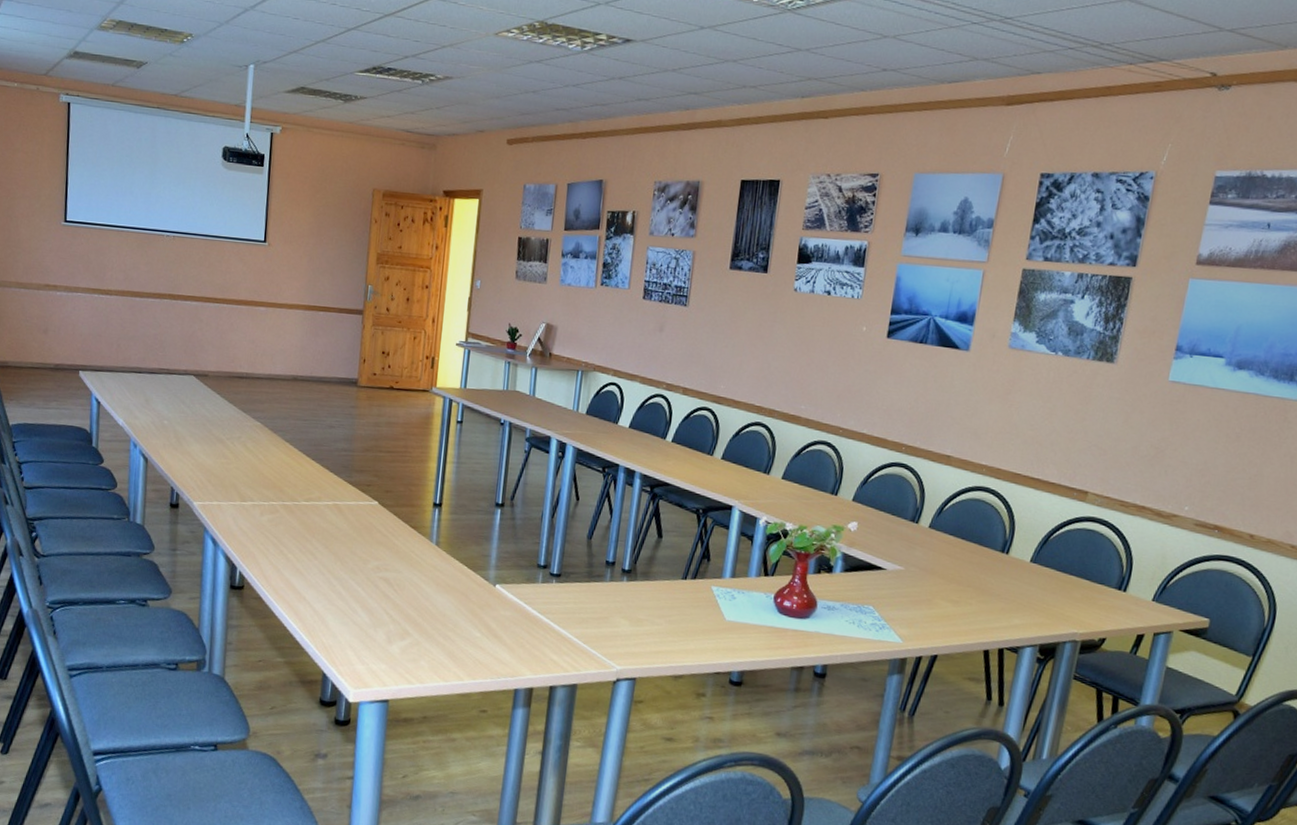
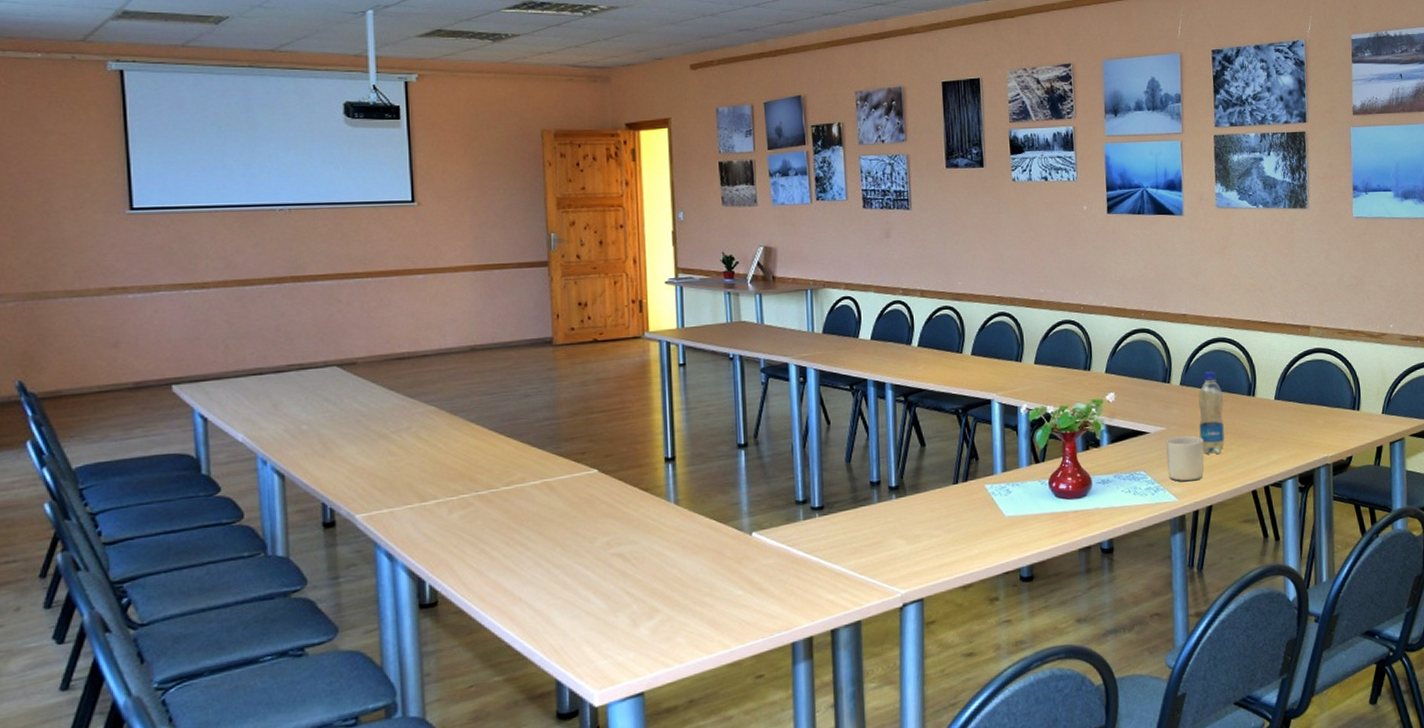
mug: none [897,578,943,627] -> present [1165,435,1205,482]
bottle: none [939,519,973,606] -> present [1198,371,1225,455]

